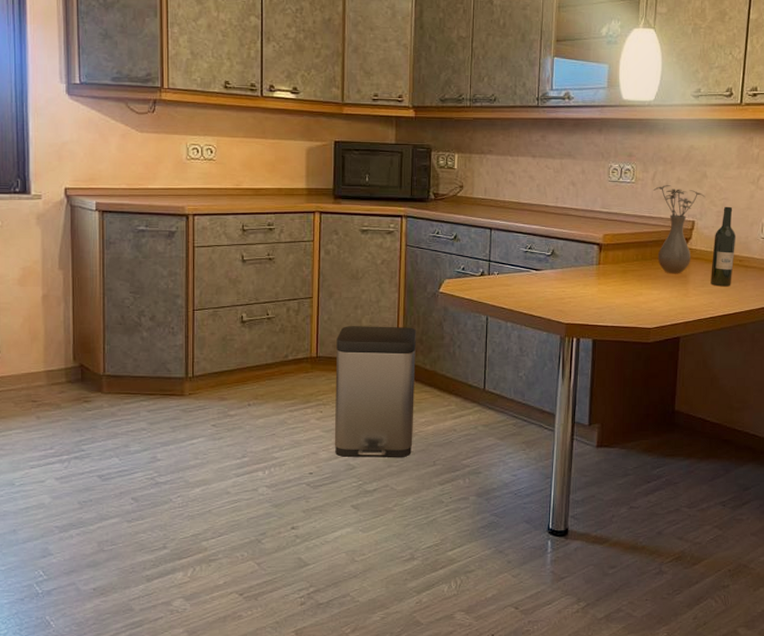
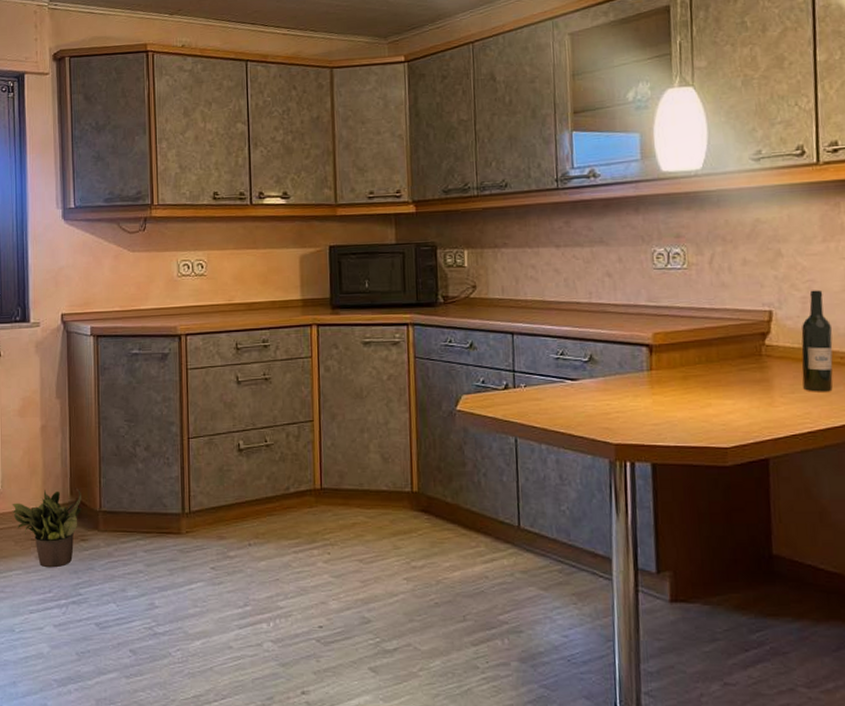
potted plant: none [11,355,85,427] -> present [12,489,82,568]
pedal bin: present [334,326,417,458] -> none [342,451,437,610]
vase: present [653,185,705,274] -> none [712,269,782,379]

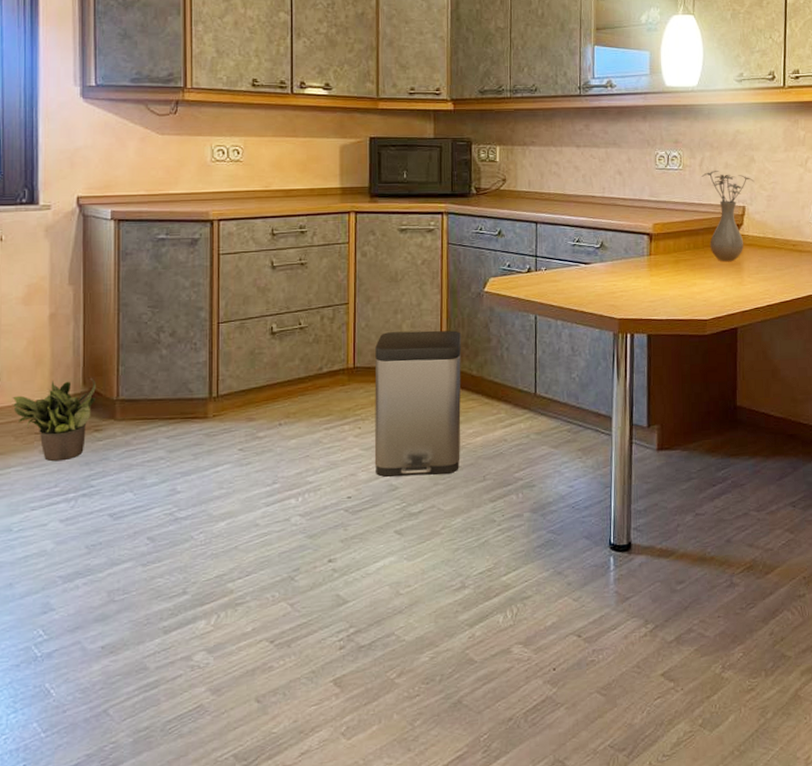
pedal bin: none [342,451,437,610] -> present [374,330,462,477]
vase: none [712,269,782,379] -> present [701,171,754,262]
wine bottle: present [801,290,834,392] -> none [764,190,789,273]

